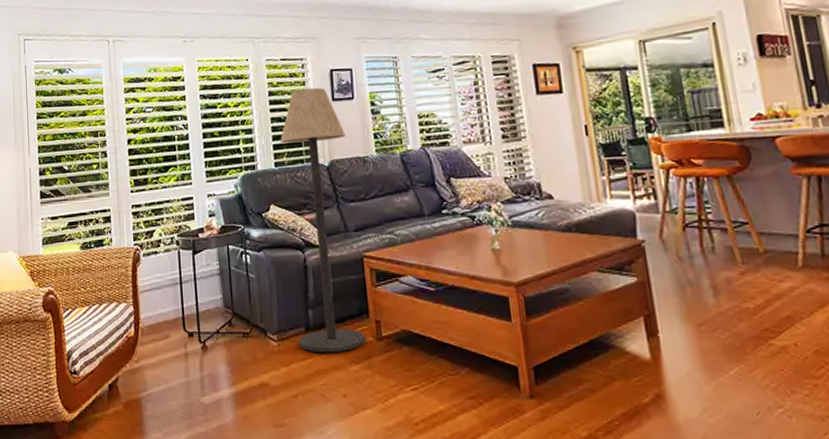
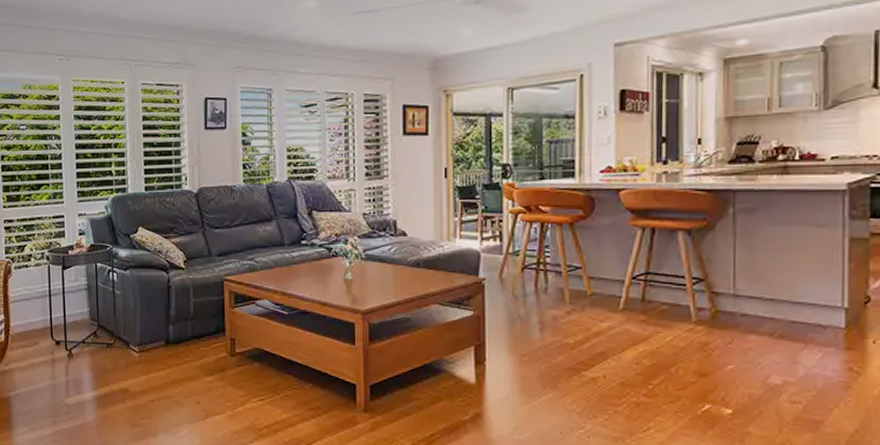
floor lamp: present [280,87,365,353] -> none [151,115,220,365]

